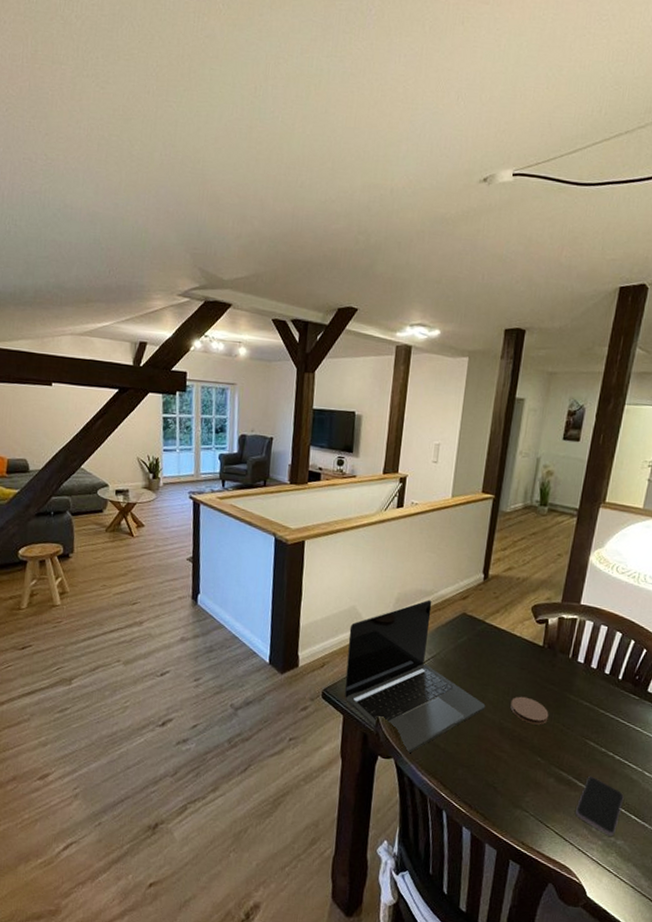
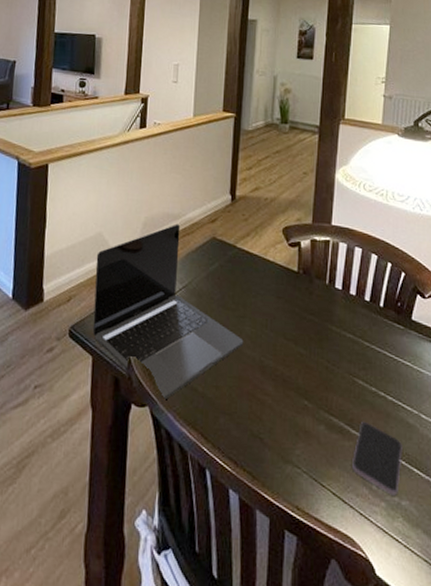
coaster: present [510,696,549,725] -> none [270,329,312,362]

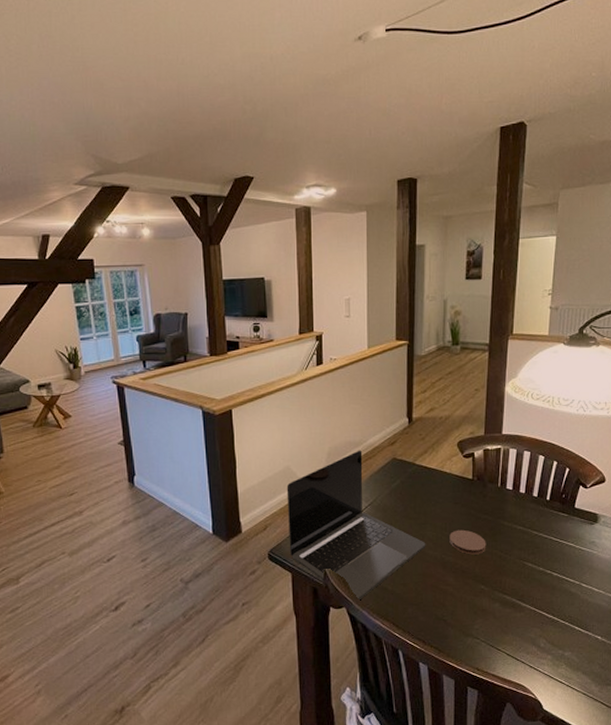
coaster: none [270,329,312,362] -> present [449,529,486,555]
smartphone: present [352,422,402,496] -> none [523,596,566,649]

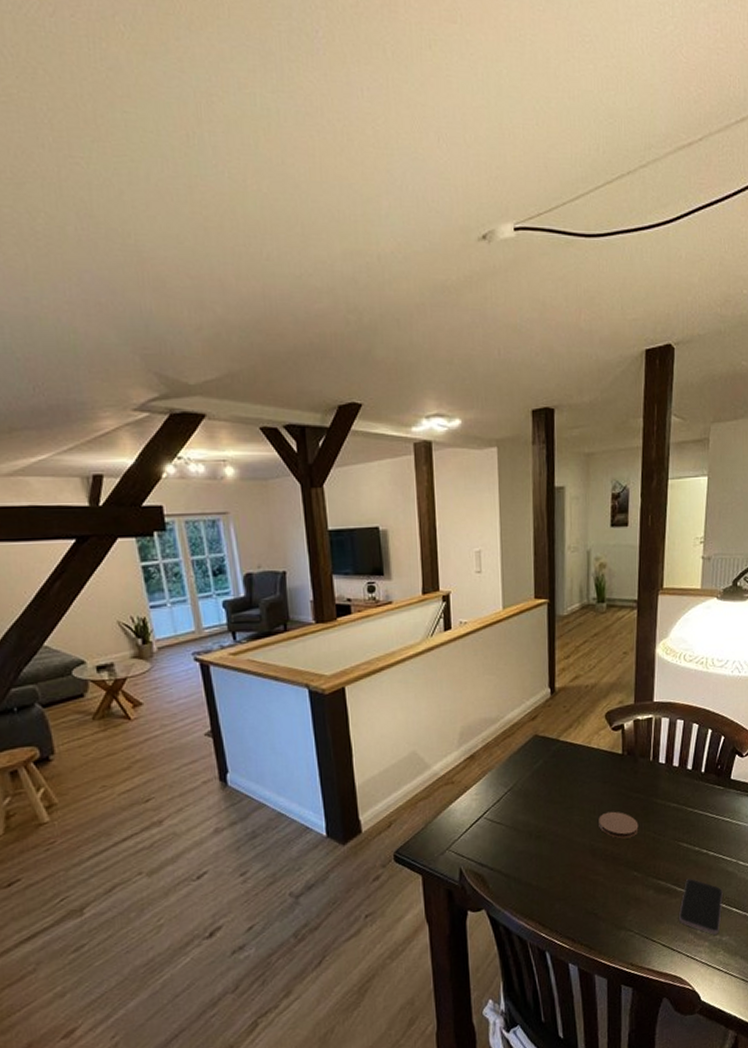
laptop: present [286,450,426,602] -> none [413,727,573,902]
smartphone: none [523,596,566,649] -> present [679,879,723,935]

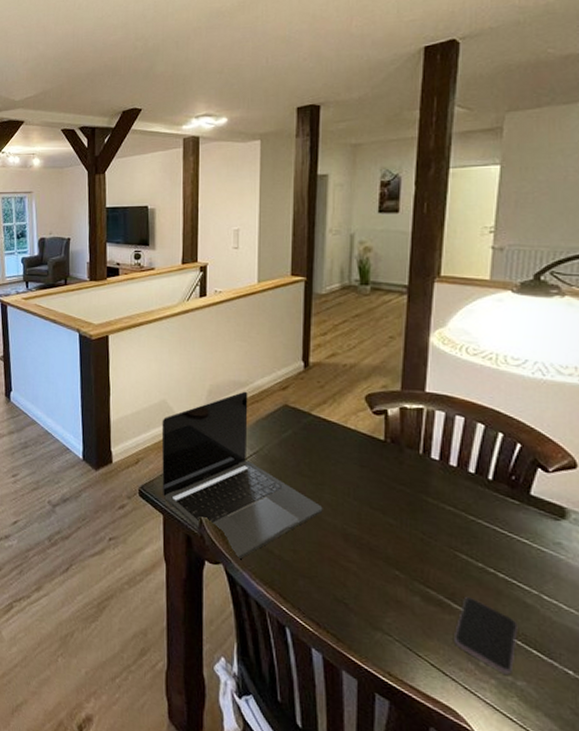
laptop: none [413,727,573,902] -> present [161,391,323,561]
coaster: present [599,811,639,839] -> none [353,498,403,532]

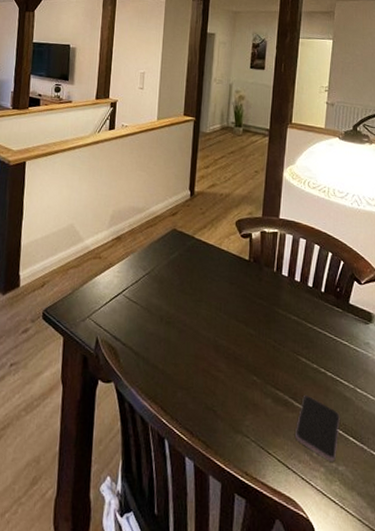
laptop: present [161,391,323,561] -> none [63,216,200,378]

